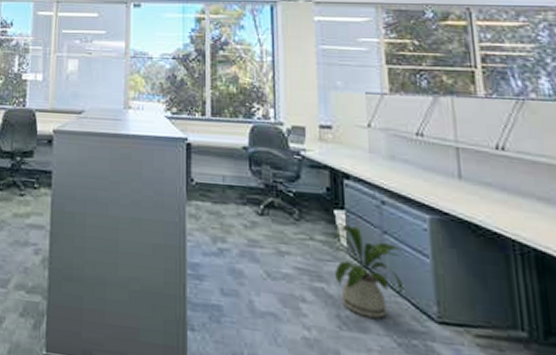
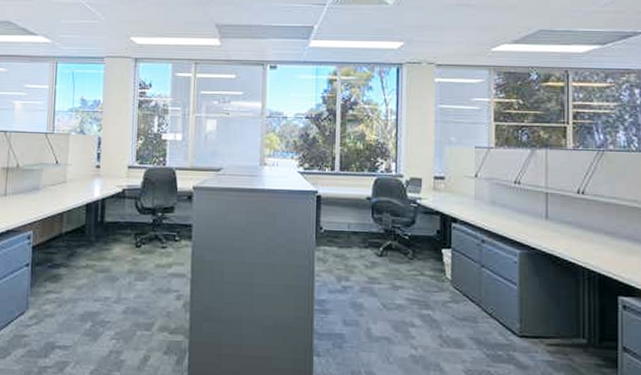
house plant: present [331,223,403,319] -> none [439,260,495,336]

